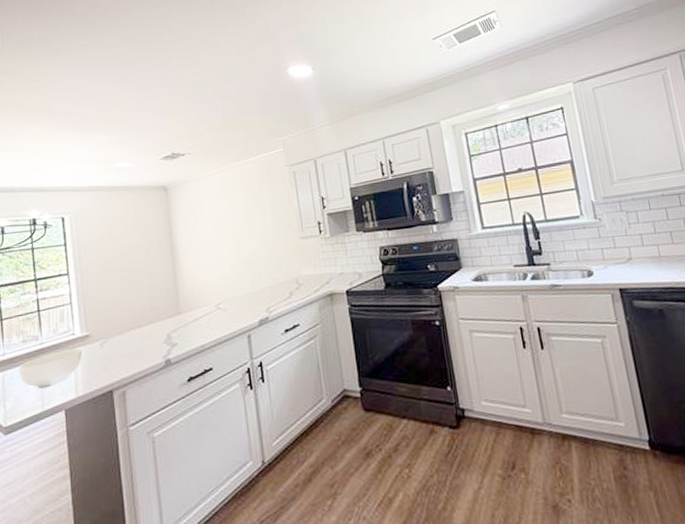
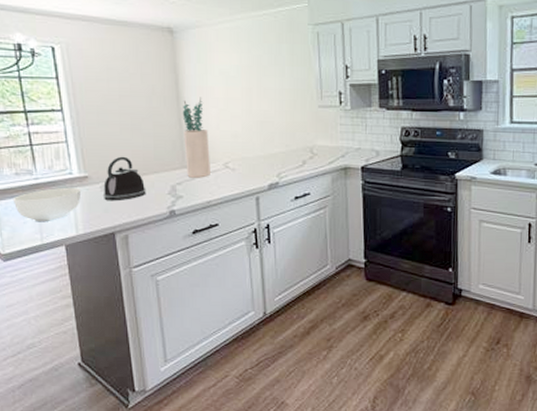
kettle: none [102,310,143,358] -> present [102,156,146,201]
vase: none [176,244,203,324] -> present [182,97,210,178]

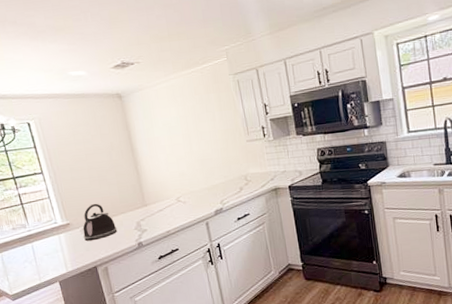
bowl: present [12,187,82,222] -> none [13,233,66,266]
vase: present [182,97,210,178] -> none [137,147,167,214]

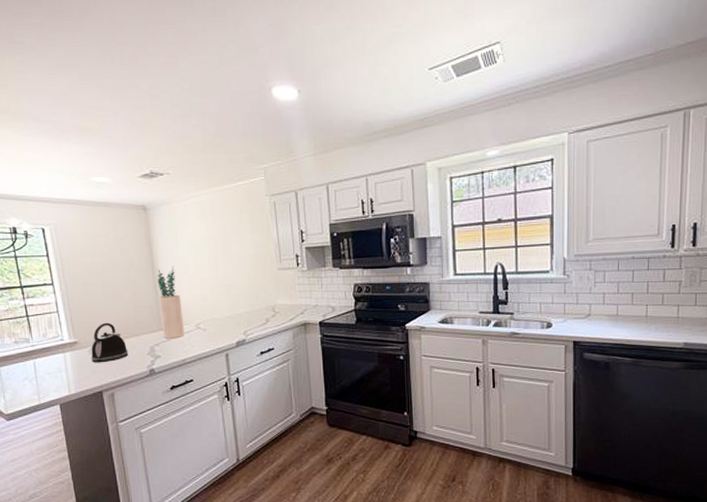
vase: none [137,147,167,214] -> present [157,266,184,339]

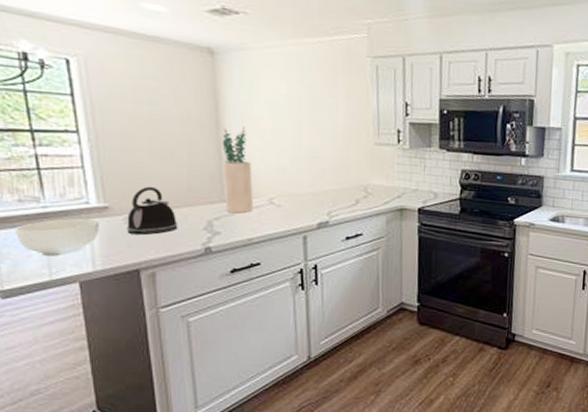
bowl: none [13,352,72,385] -> present [14,218,100,256]

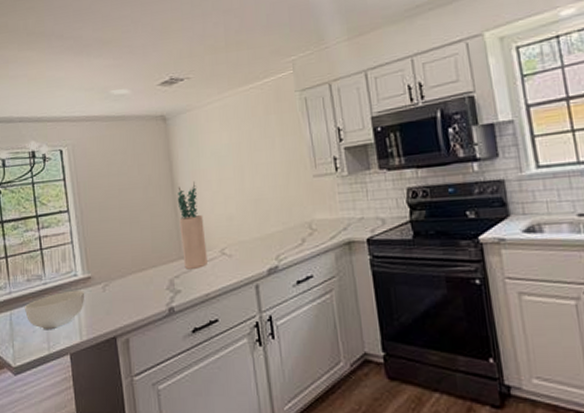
kettle: present [126,186,178,236] -> none [104,252,146,302]

